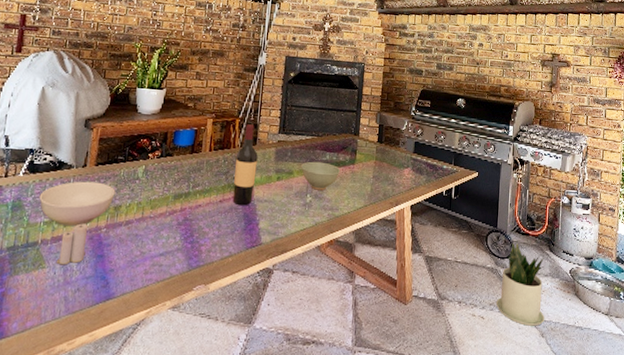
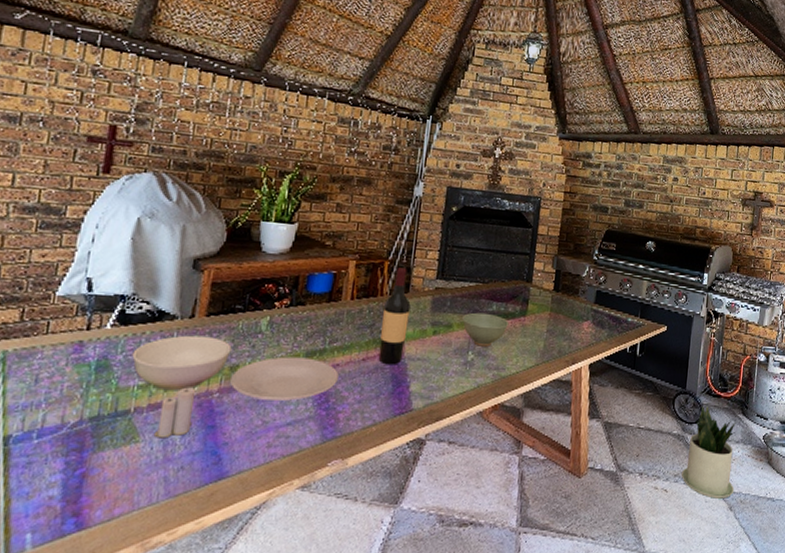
plate: none [115,198,201,235] -> present [230,356,339,401]

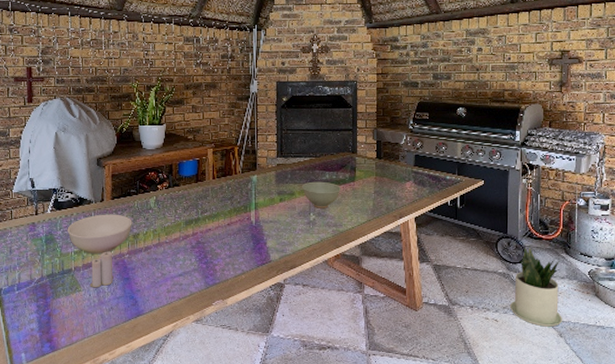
plate: present [230,356,339,401] -> none [135,225,211,258]
wine bottle: present [378,267,411,365] -> none [239,151,259,228]

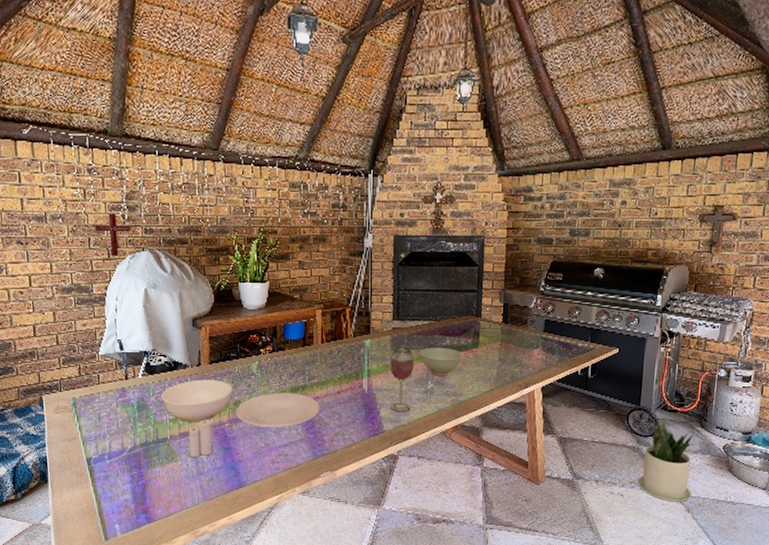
plate: none [135,225,211,258] -> present [236,393,319,427]
wineglass: none [275,181,297,243] -> present [389,347,414,412]

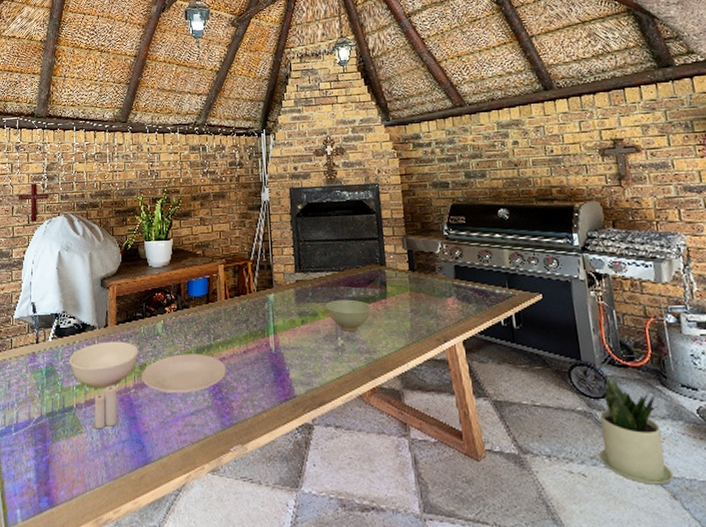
wineglass: present [389,347,414,412] -> none [295,300,322,373]

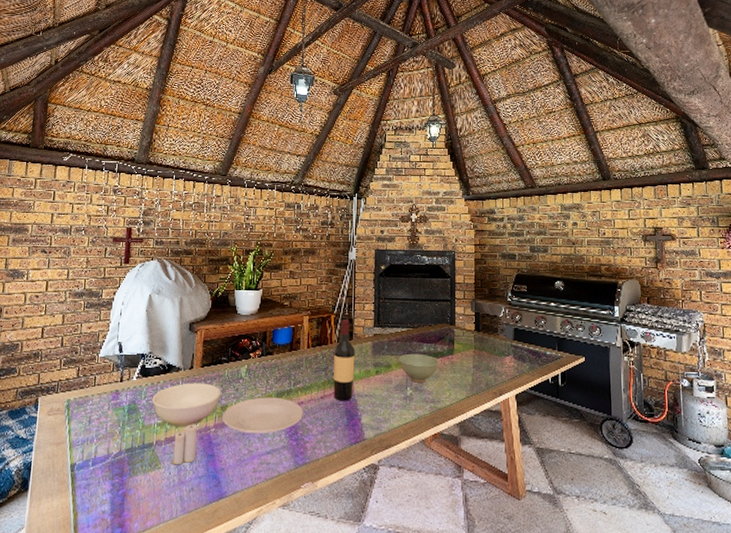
wine bottle: none [254,266,278,355] -> present [333,319,355,401]
planter: present [599,378,674,485] -> none [619,431,676,522]

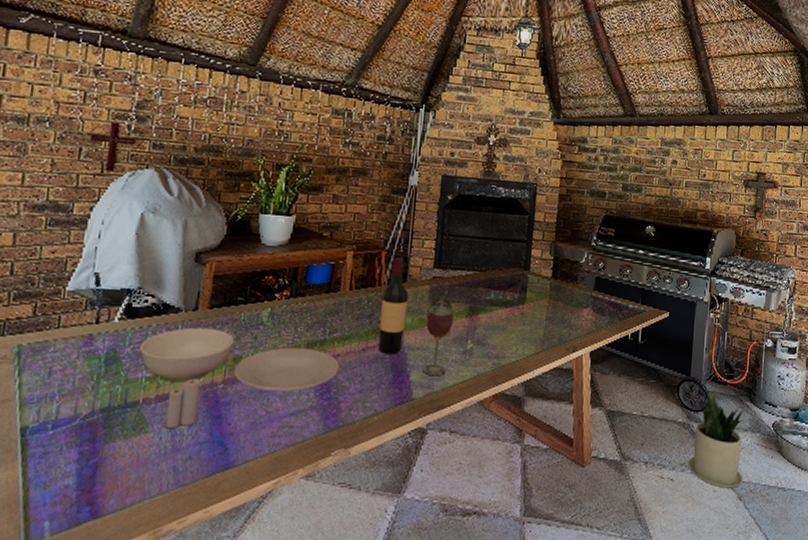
wineglass: none [371,353,394,419] -> present [422,299,454,377]
bowl: present [399,353,440,383] -> none [460,301,508,336]
planter: none [619,431,676,522] -> present [688,394,744,488]

